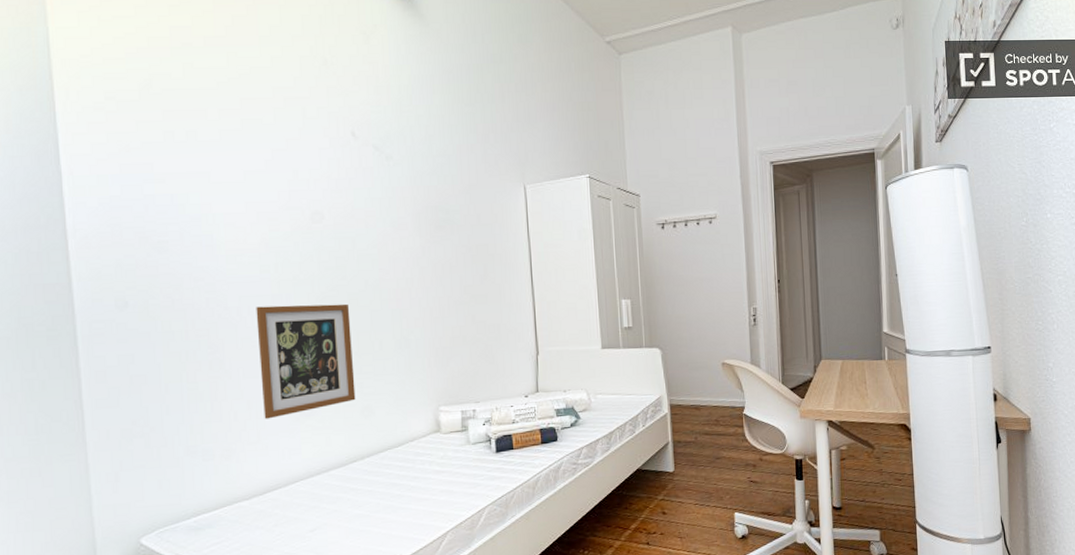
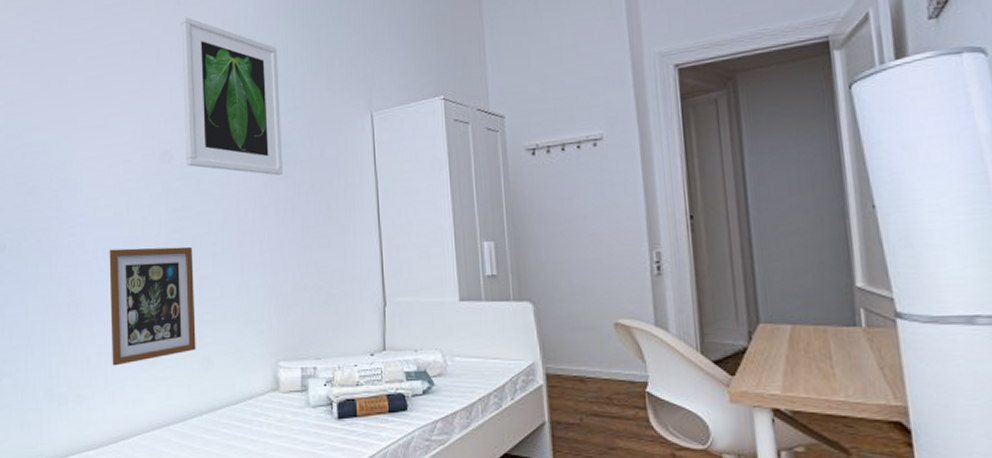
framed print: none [329,78,440,238] -> present [181,16,283,176]

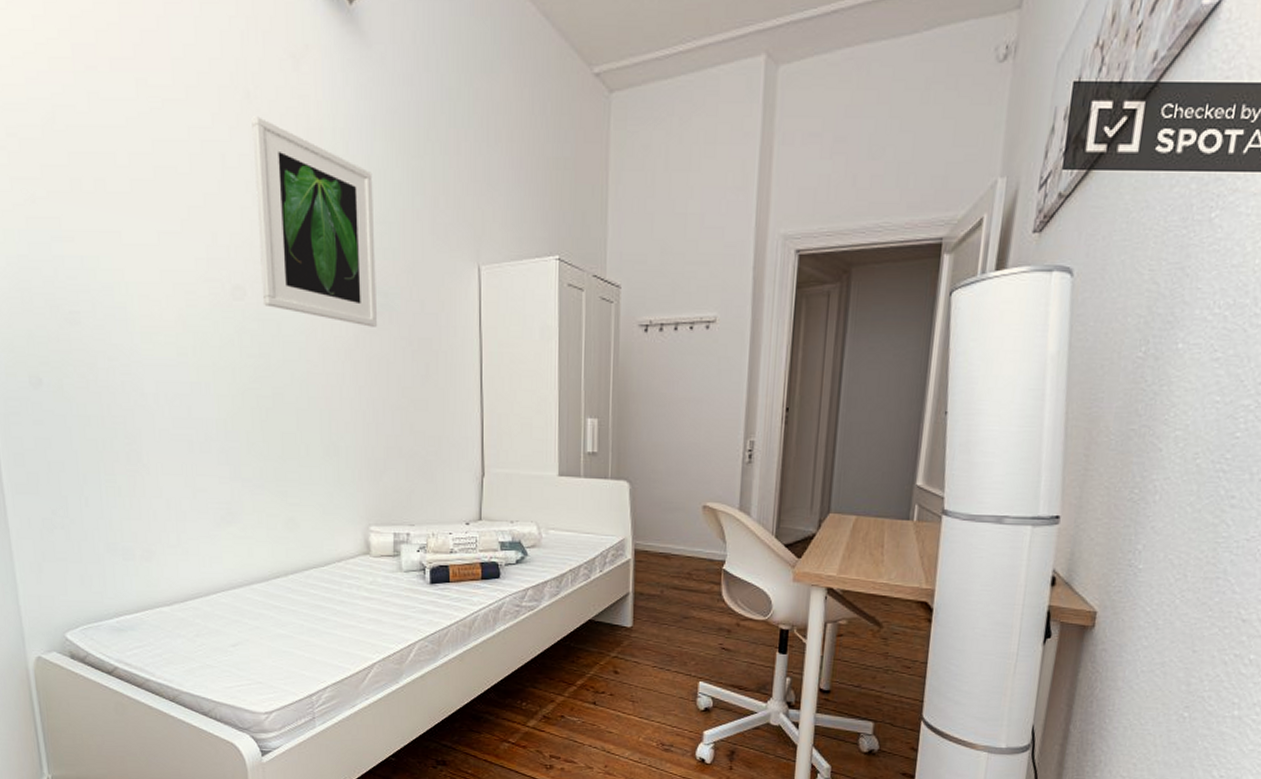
picture frame: present [109,246,196,366] -> none [173,395,280,522]

